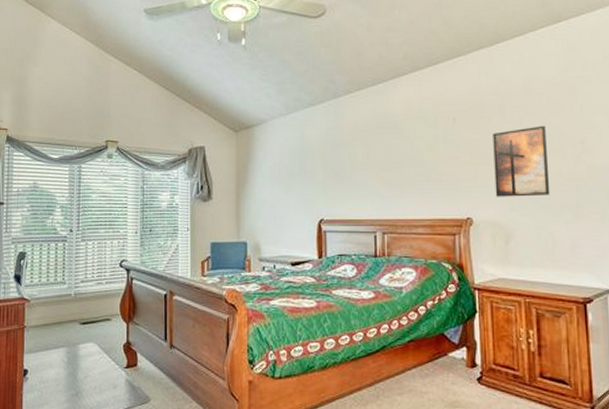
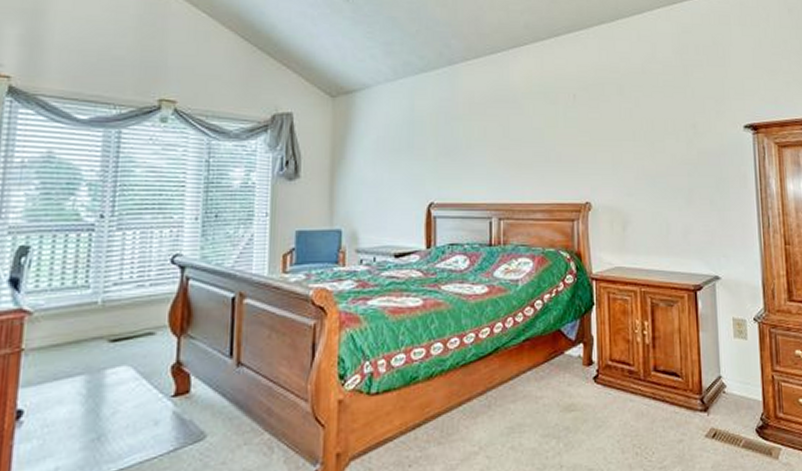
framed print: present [493,125,550,197] -> none [612,107,665,181]

